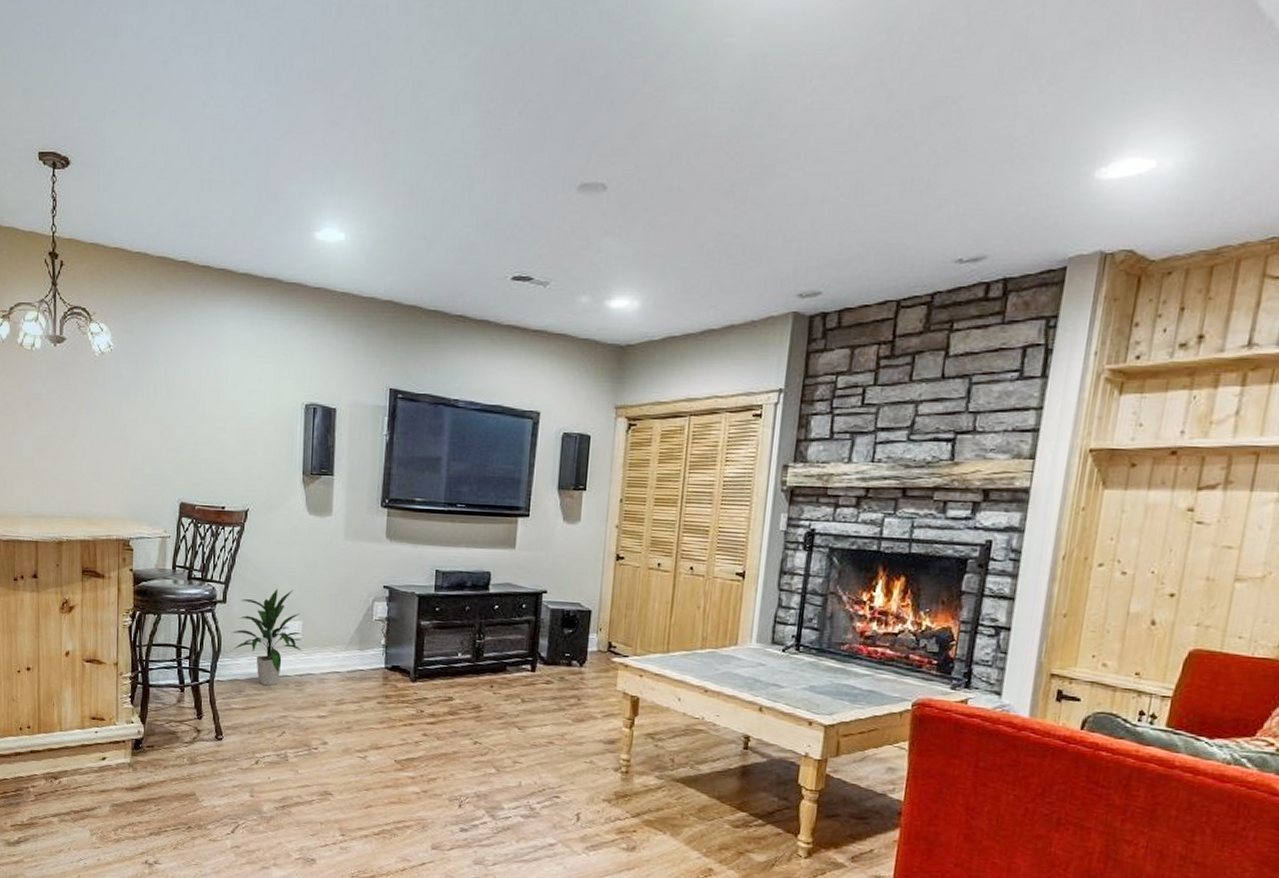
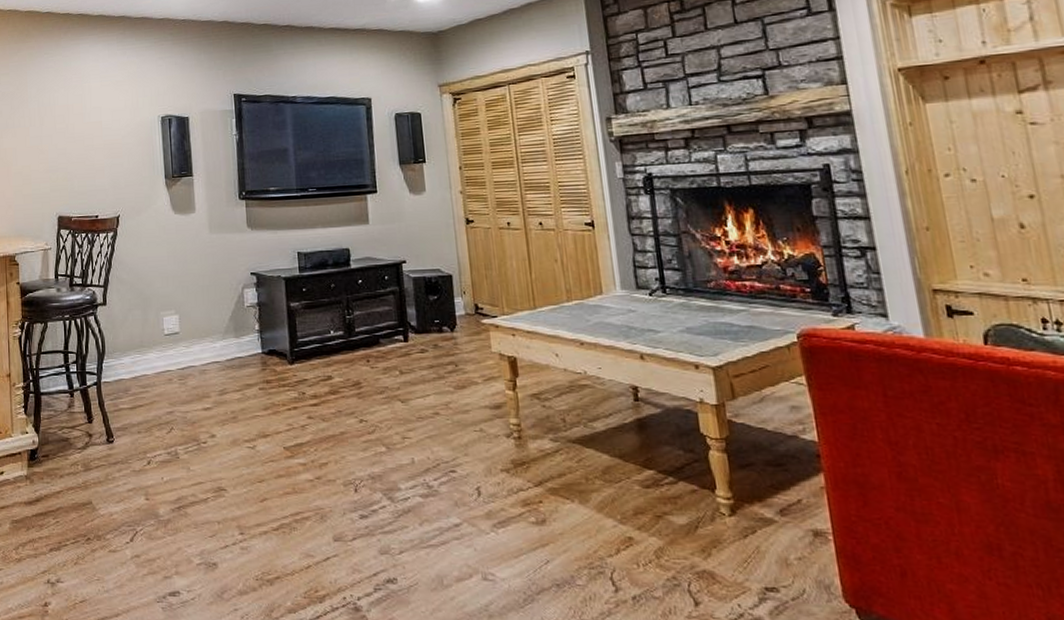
indoor plant: present [231,588,303,686] -> none [113,285,183,382]

